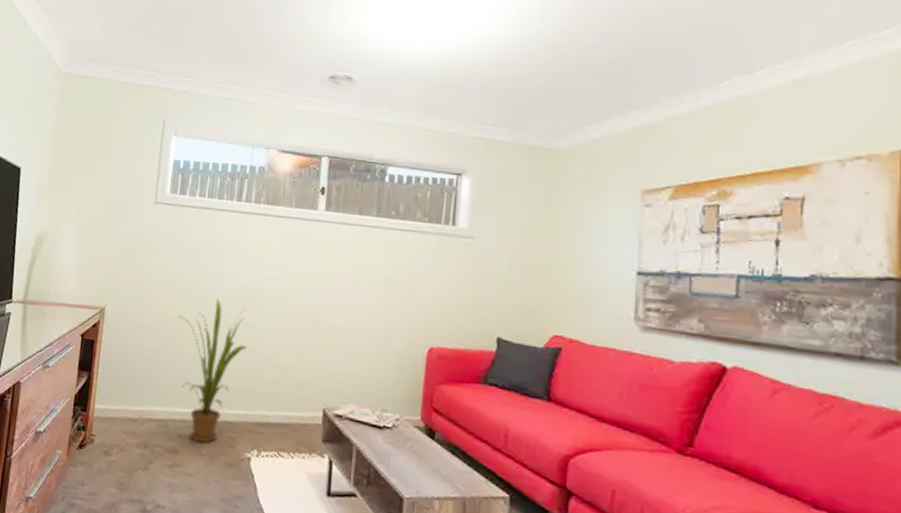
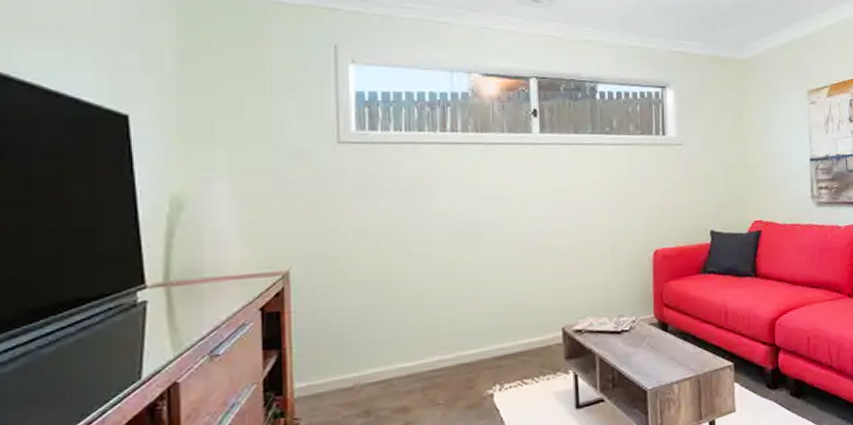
house plant: present [178,298,248,443] -> none [388,238,475,394]

